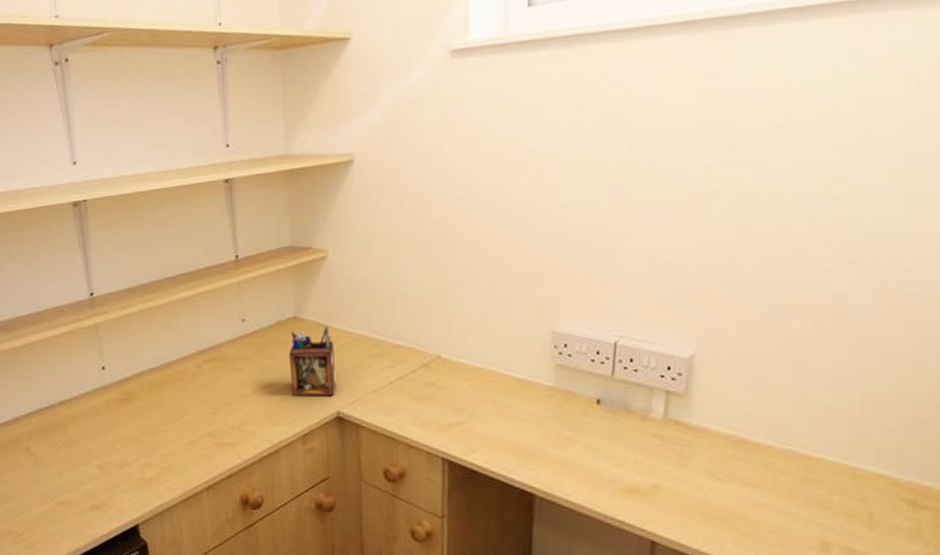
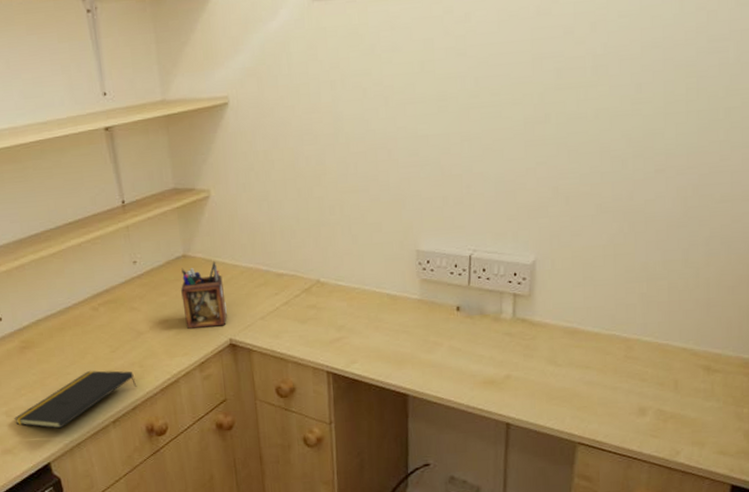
notepad: none [106,431,235,490] -> present [13,371,137,429]

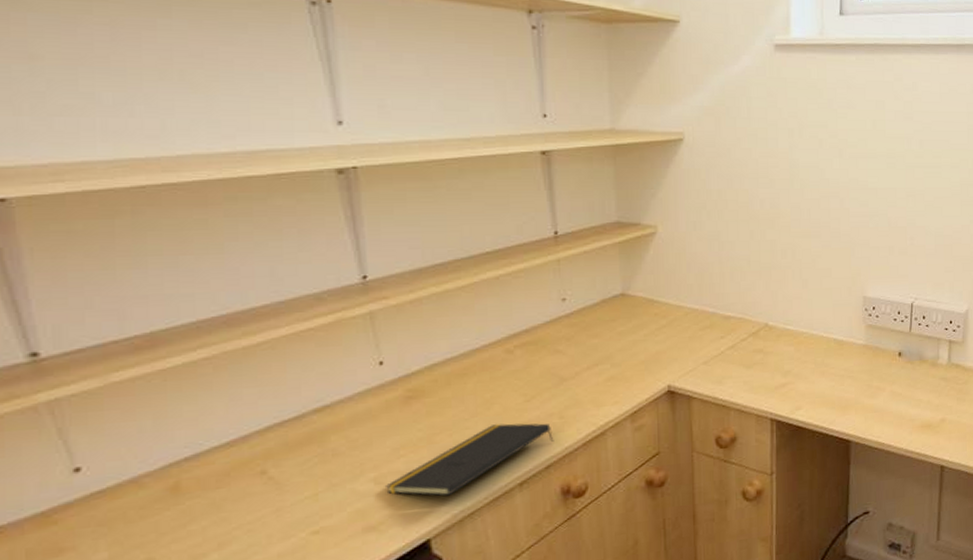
desk organizer: present [181,261,227,329] -> none [616,301,667,374]

